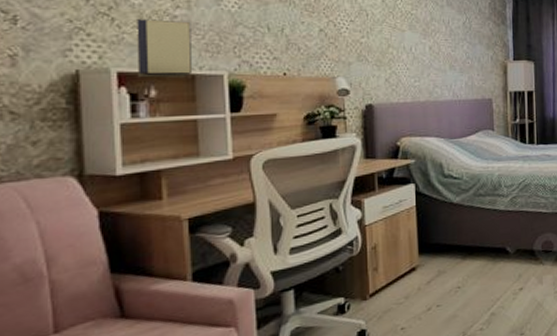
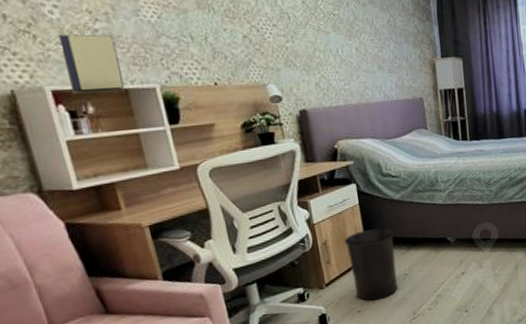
waste bin: none [395,233,450,317] -> present [344,228,398,301]

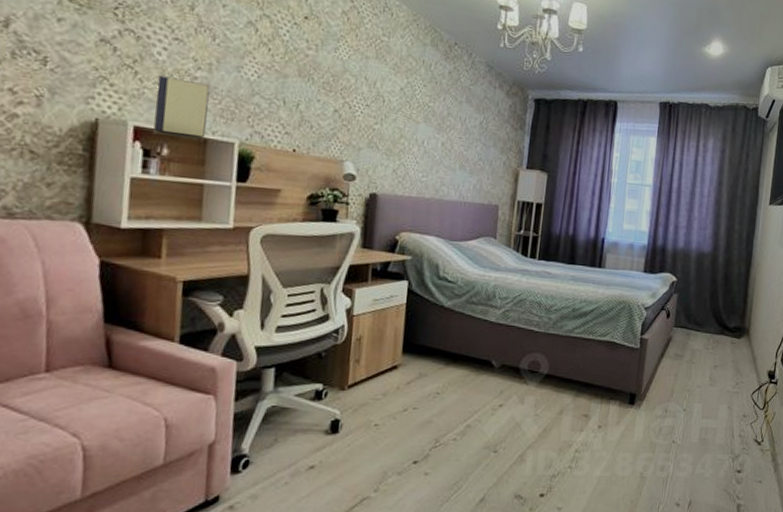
waste bin: present [344,228,398,301] -> none [378,333,436,416]

